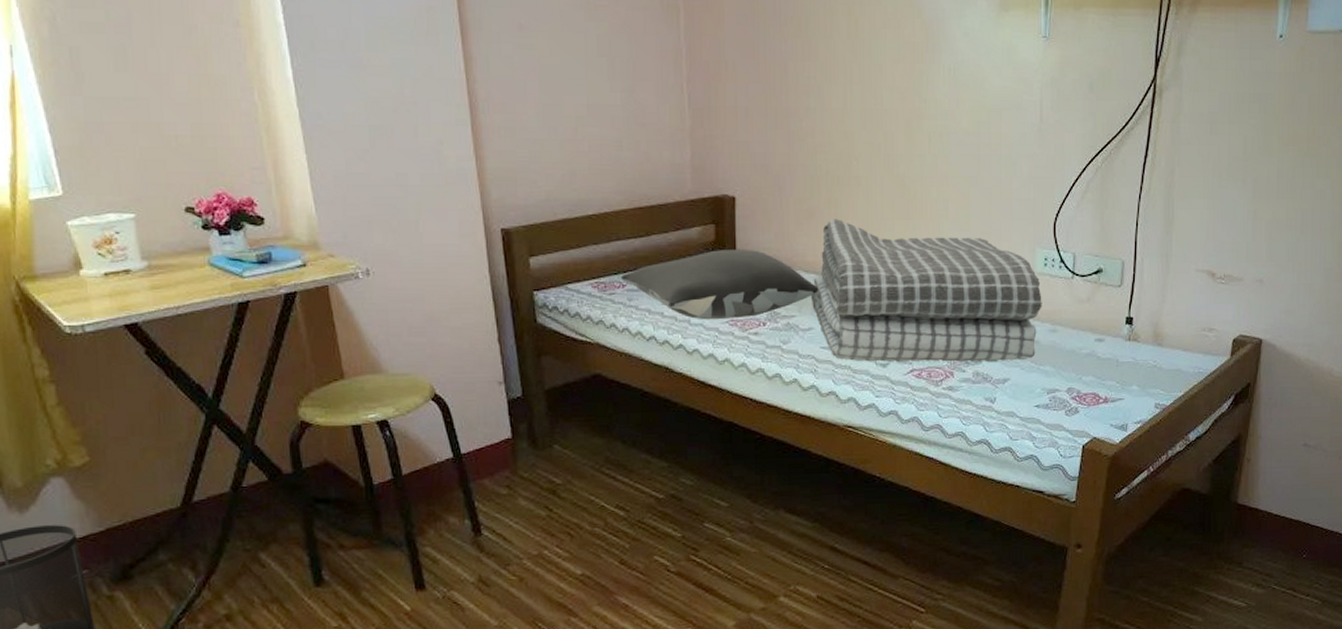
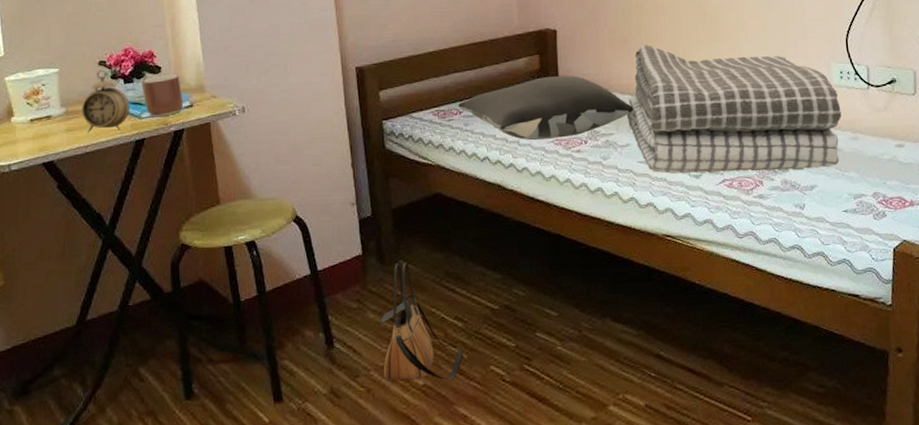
alarm clock: none [168,217,228,292] -> present [82,69,130,133]
mug: none [241,227,295,277] -> present [141,74,184,117]
tote bag: none [533,447,624,569] -> present [381,262,463,380]

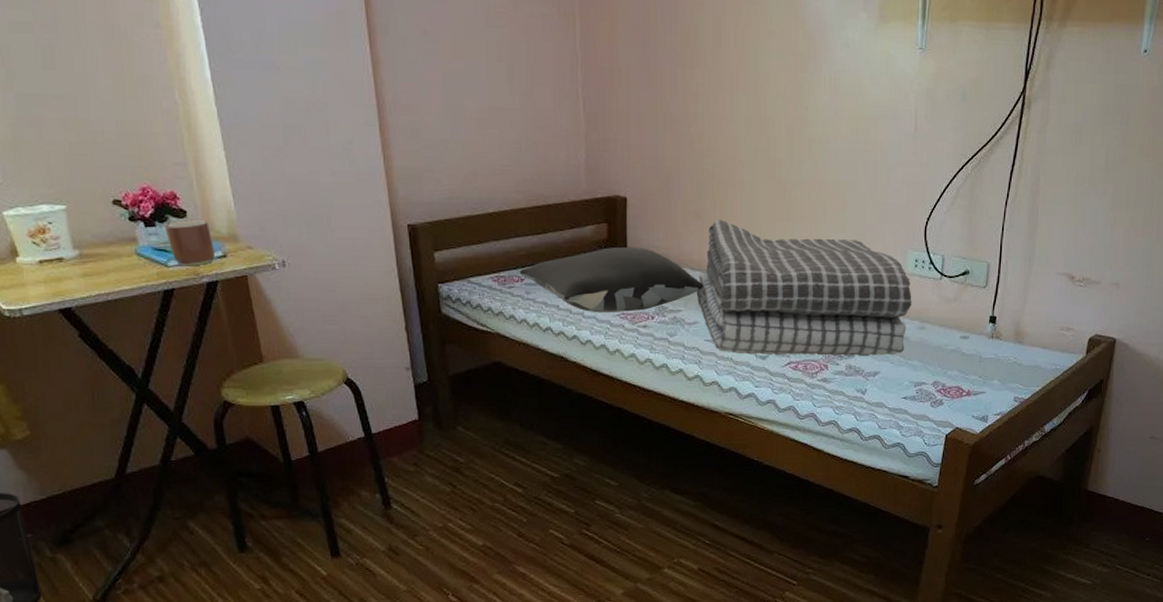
alarm clock: present [82,69,130,133] -> none [97,209,154,280]
tote bag: present [381,262,463,380] -> none [439,429,522,541]

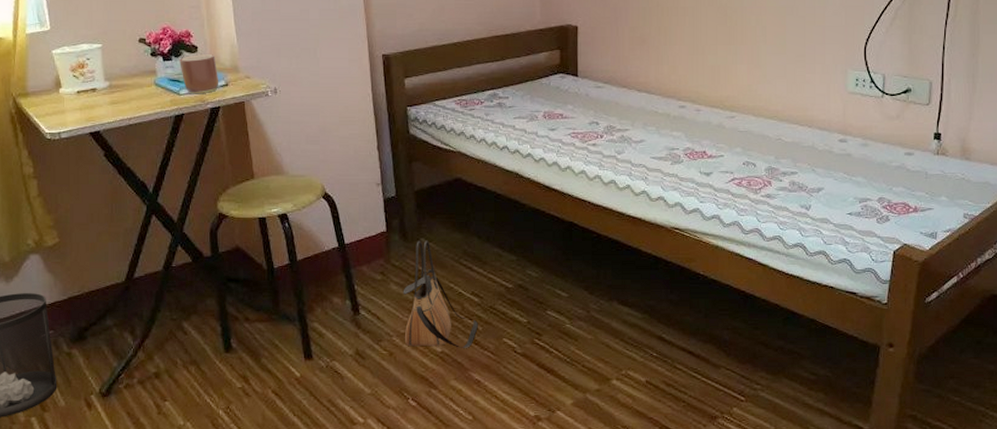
tote bag: none [439,429,522,541] -> present [403,240,478,348]
pillow: present [519,247,704,313] -> none [479,72,650,133]
towel: present [696,220,912,357] -> none [642,45,854,173]

